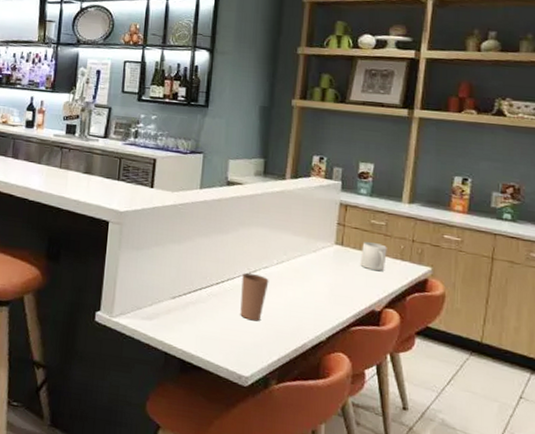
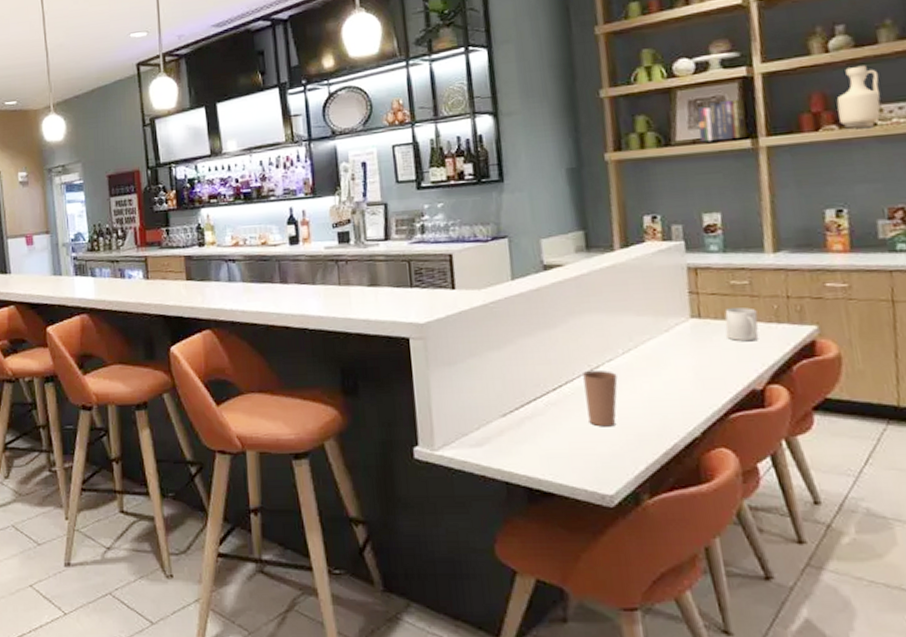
books: none [368,74,408,107] -> present [697,99,748,143]
ceramic jug: none [479,66,515,118] -> present [836,65,881,130]

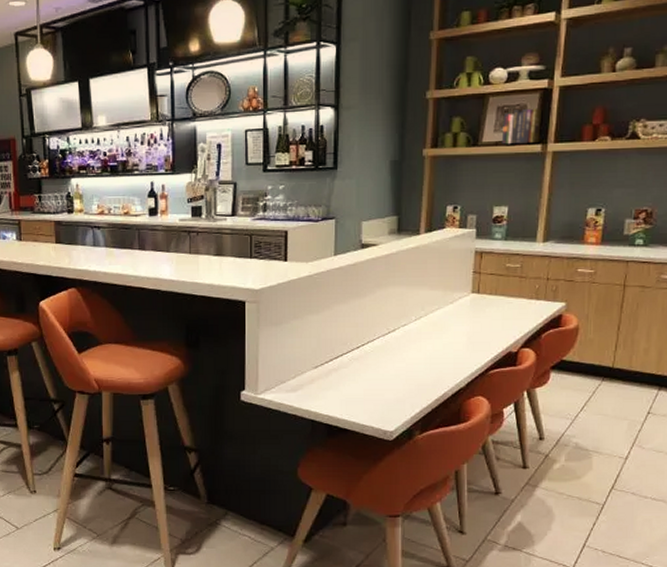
cup: present [583,369,618,427] -> none [382,332,408,378]
mug: present [724,307,759,342] -> none [497,286,522,314]
ceramic jug: present [836,65,881,130] -> none [613,85,650,142]

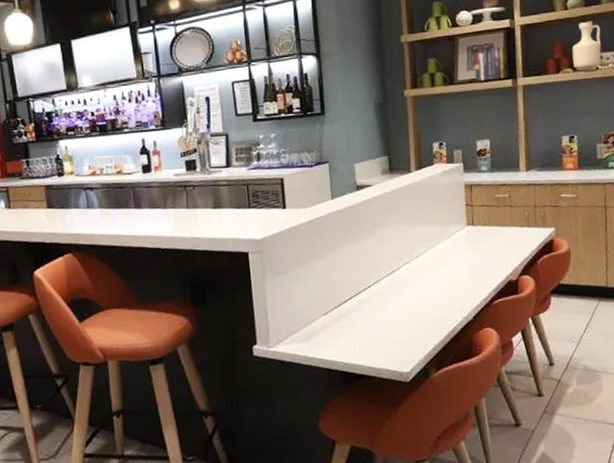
ceramic jug: none [613,85,650,142] -> present [572,21,602,73]

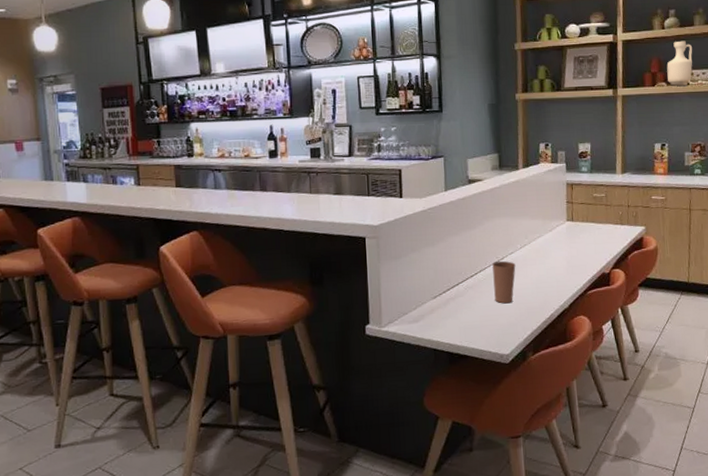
cup: none [387,271,413,318] -> present [492,260,516,304]
books: present [474,46,510,82] -> none [580,58,611,90]

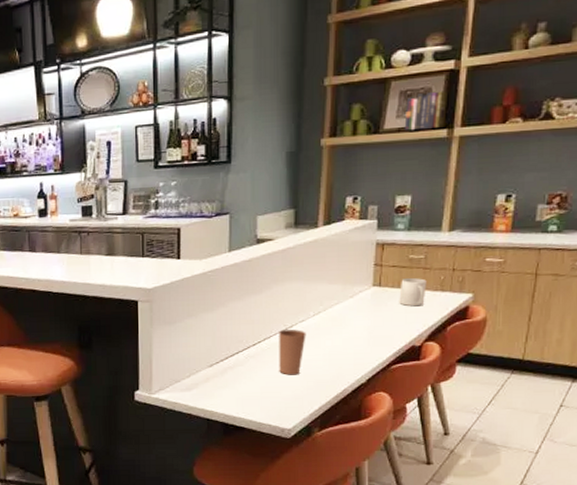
books: none [580,58,611,90] -> present [404,90,447,131]
mug: none [588,213,609,239] -> present [399,278,427,307]
ceramic jug: present [666,40,693,87] -> none [525,62,566,123]

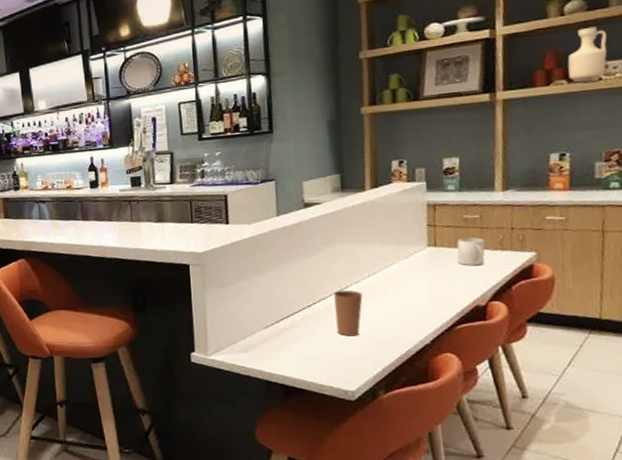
books: present [404,90,447,131] -> none [444,58,487,97]
ceramic jug: none [525,62,566,123] -> present [567,26,608,84]

